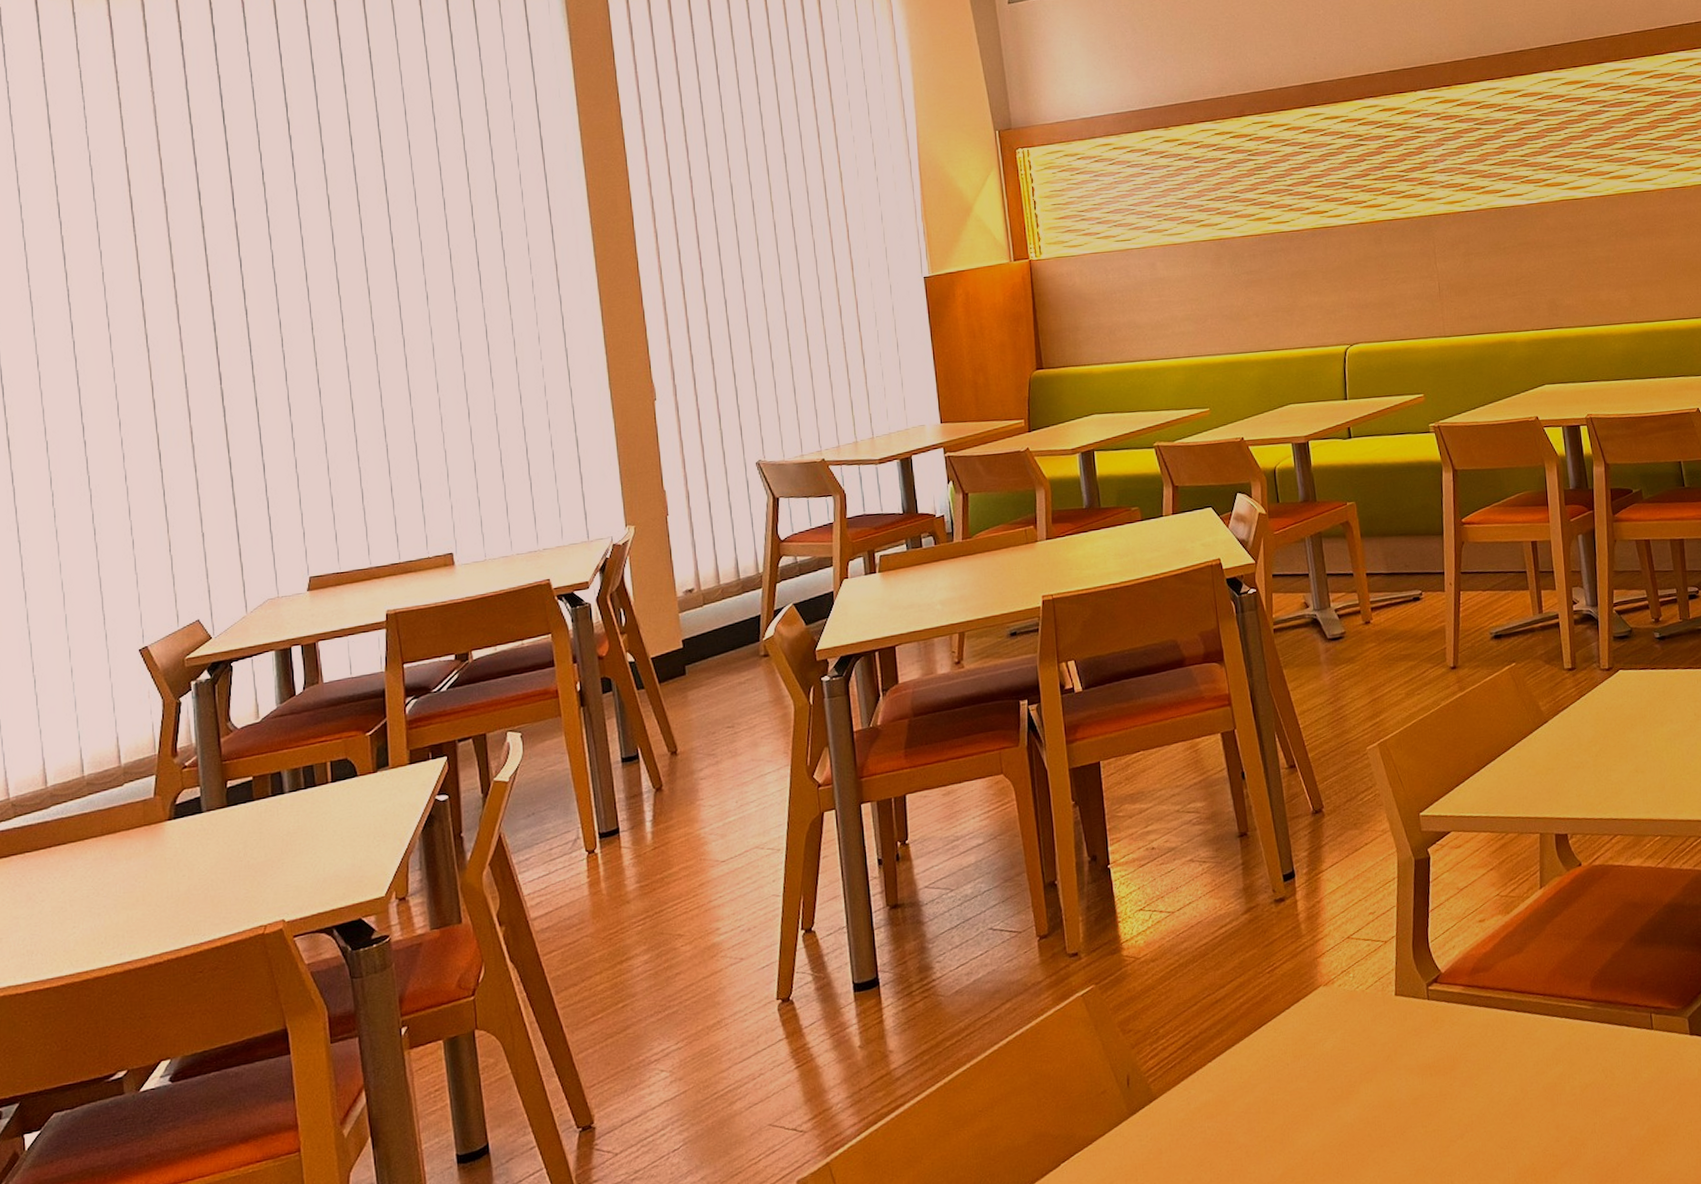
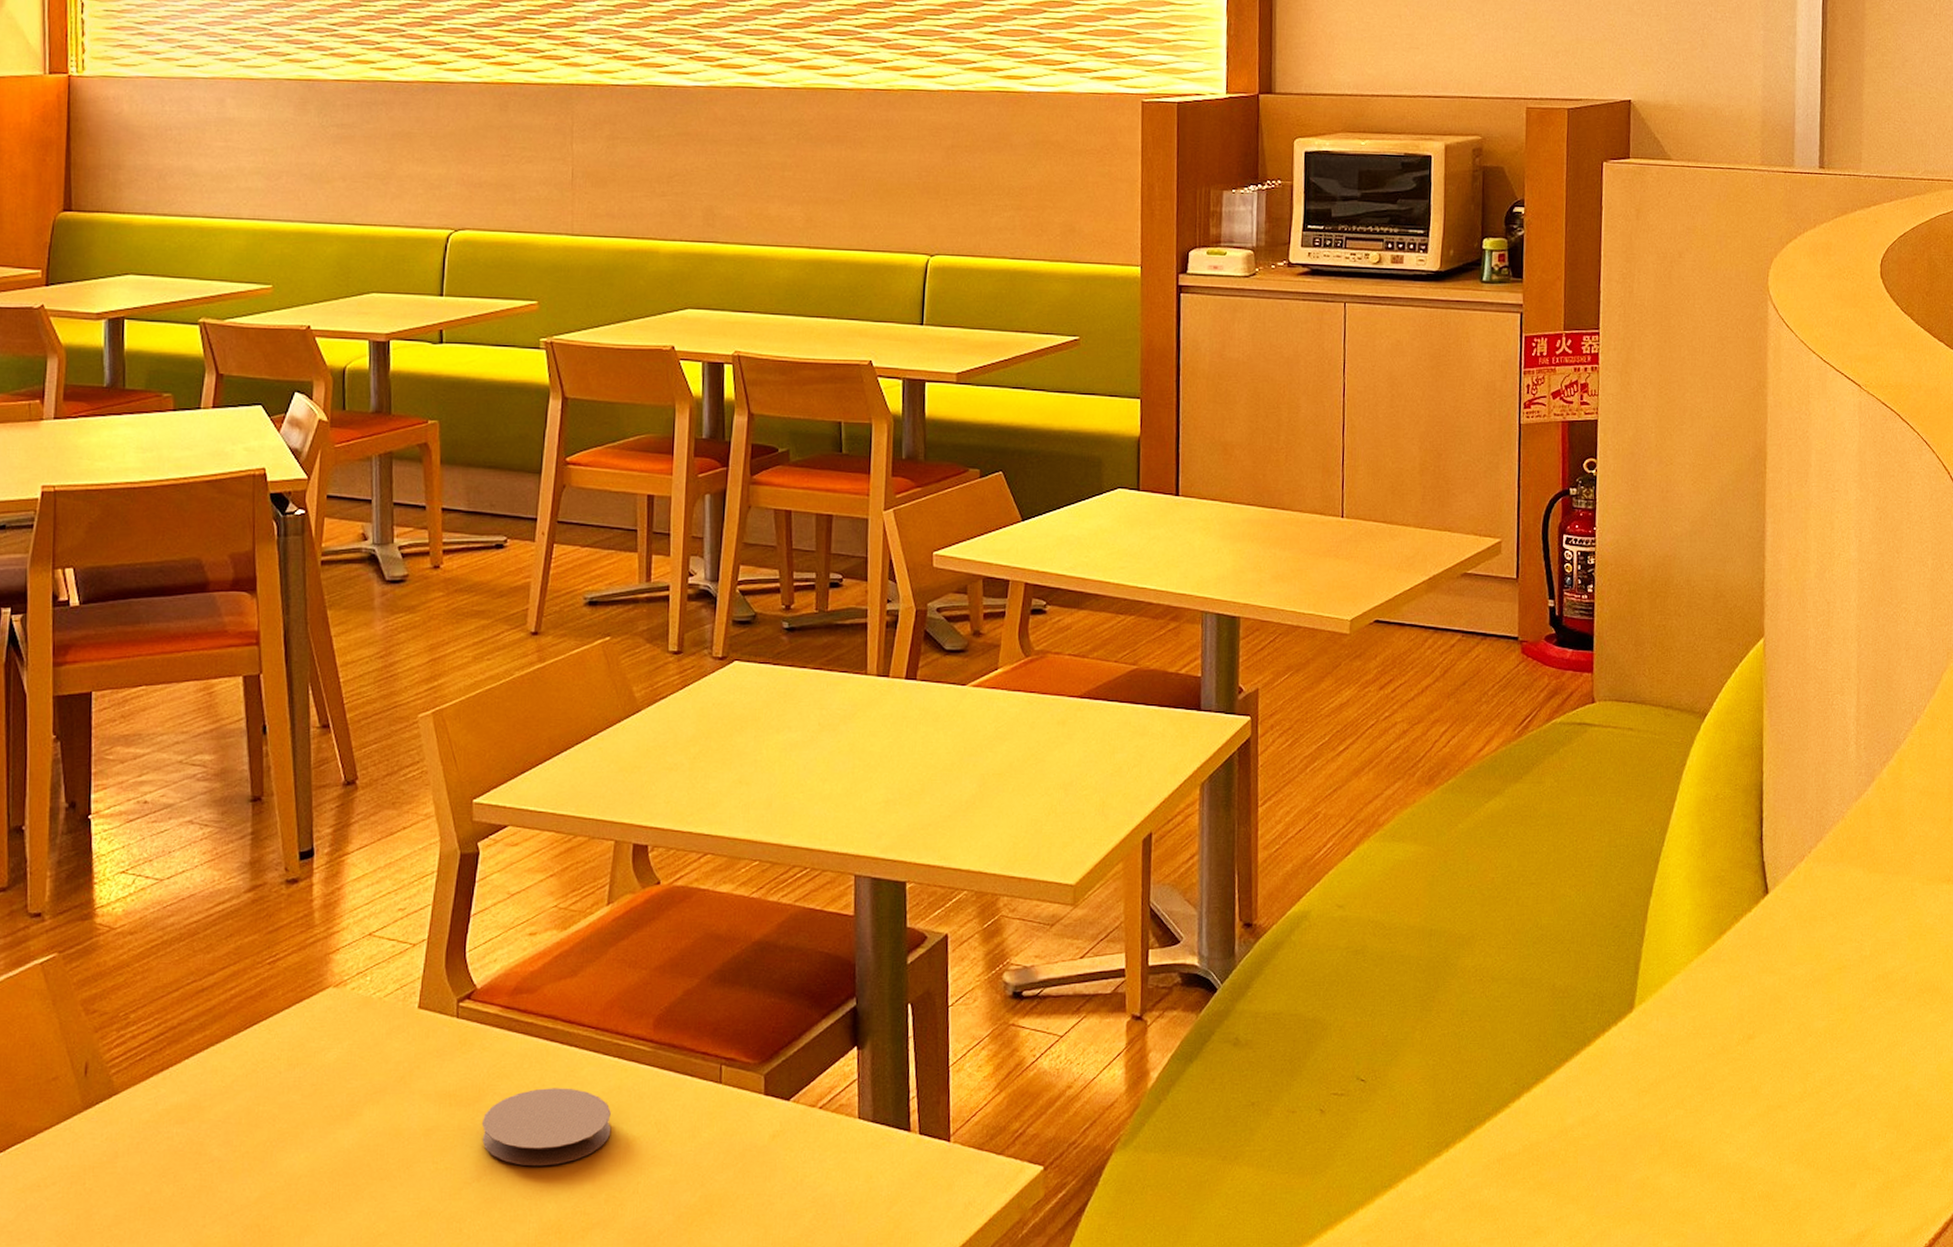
coaster: none [1458,1049,1567,1121] -> present [481,1088,612,1167]

